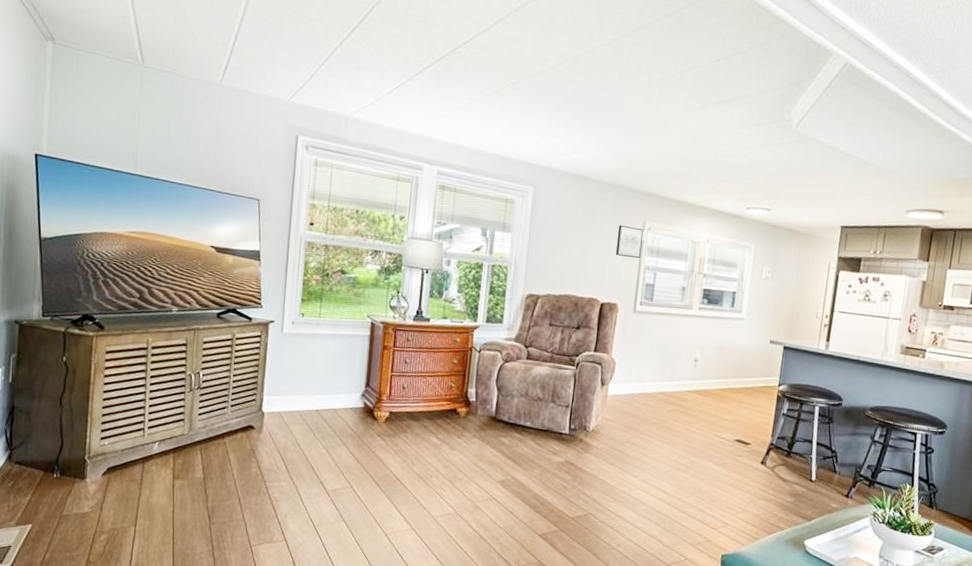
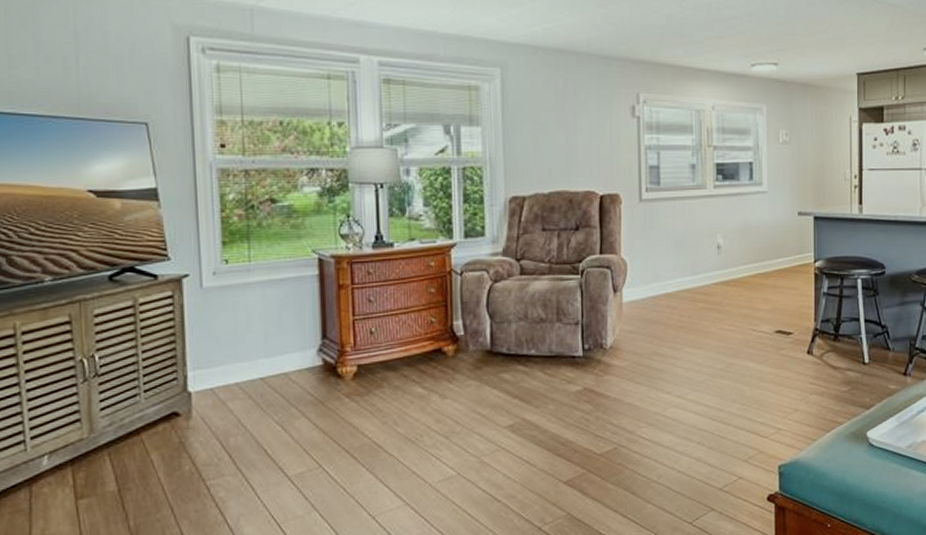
wall art: present [615,224,643,259] -> none [608,100,638,138]

